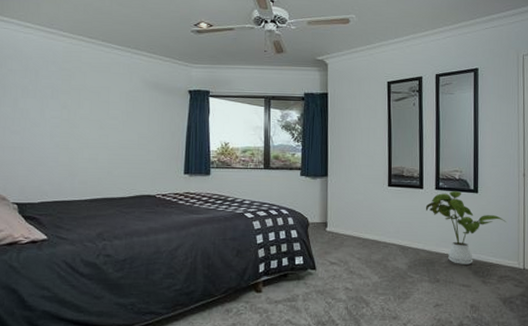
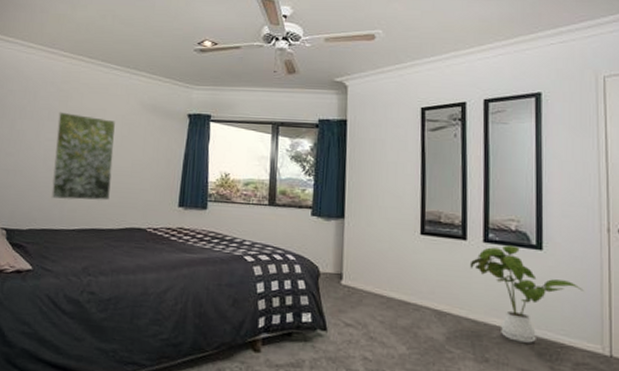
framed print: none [60,90,120,173] -> present [51,112,115,201]

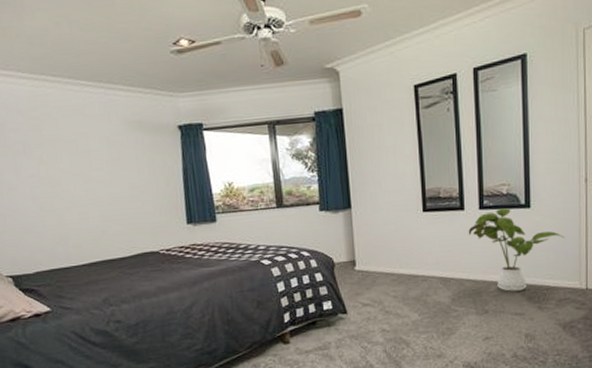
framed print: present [51,112,115,201] -> none [35,143,114,238]

